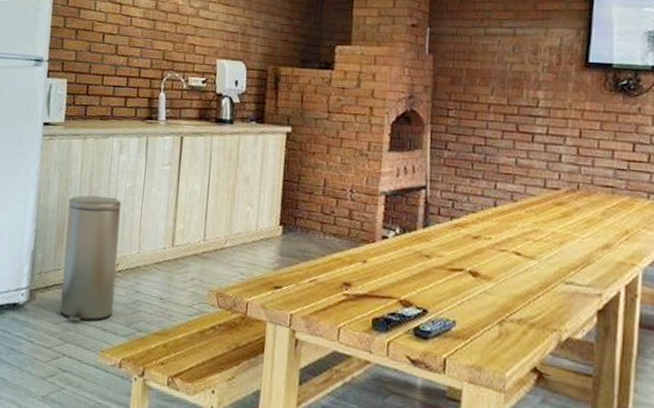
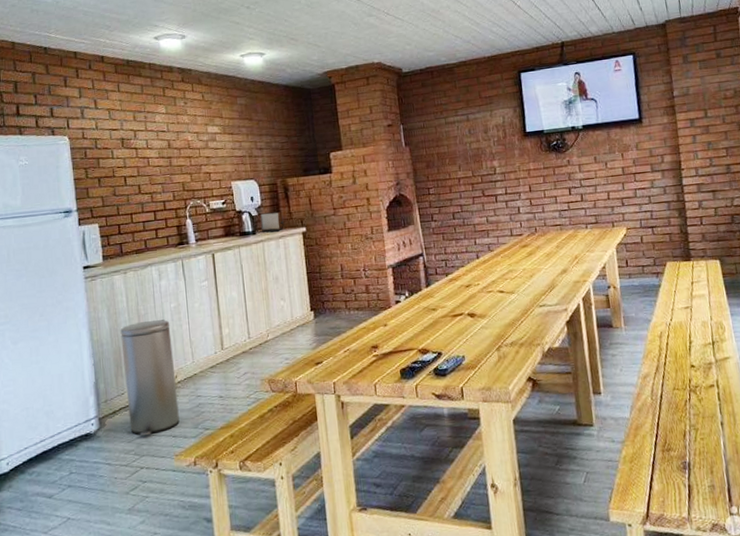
toaster: none [241,100,268,126] -> present [260,211,284,232]

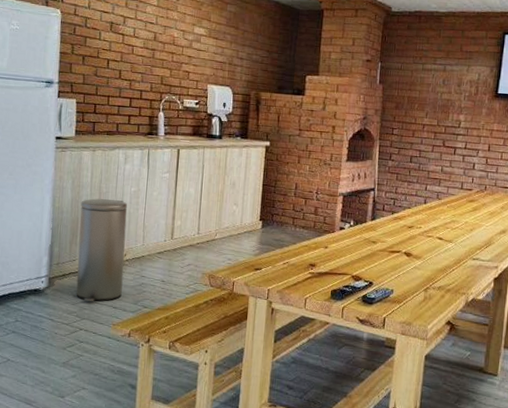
toaster: present [260,211,284,232] -> none [228,120,251,141]

